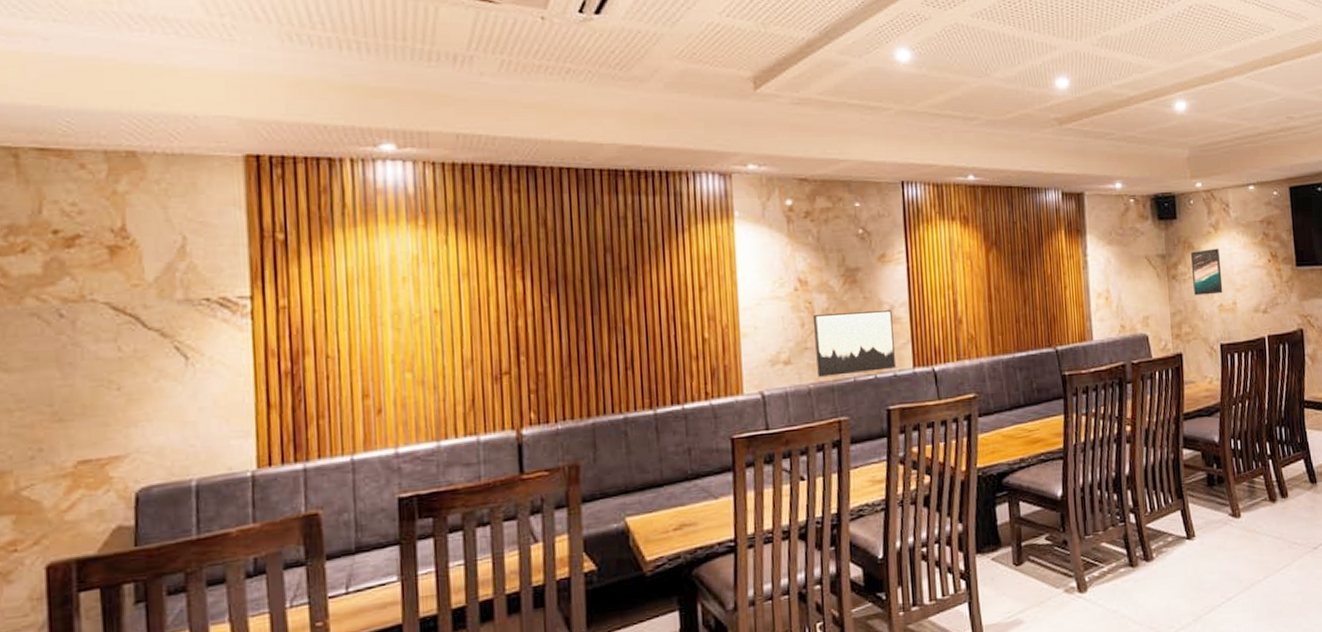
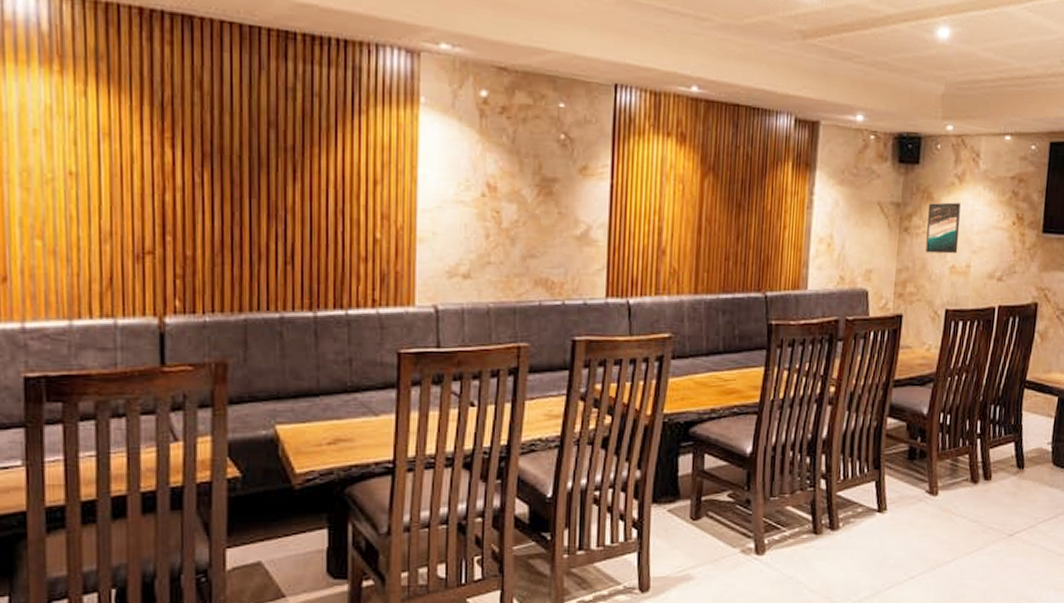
wall art: present [812,310,895,377] -> none [499,226,588,297]

